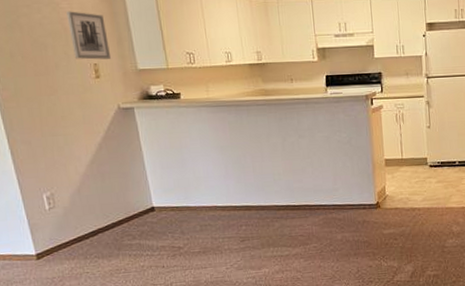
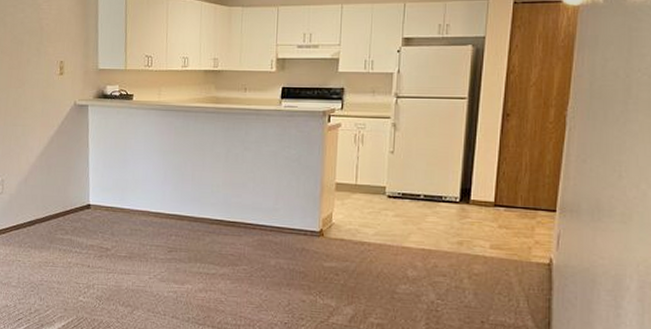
wall art: present [66,11,112,60] -> none [44,12,77,58]

